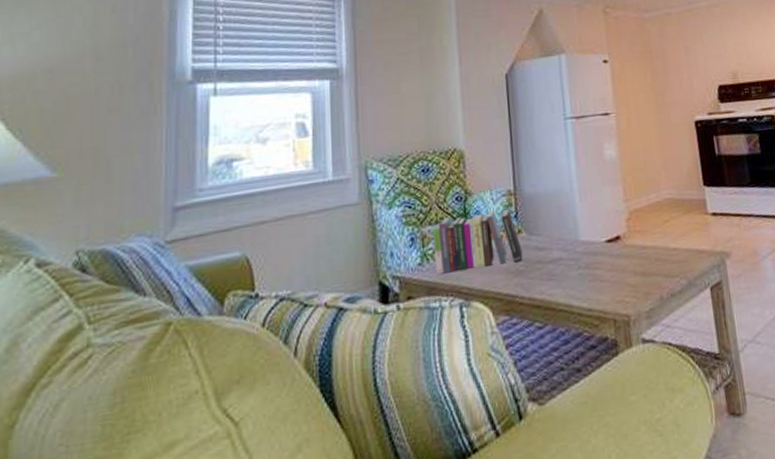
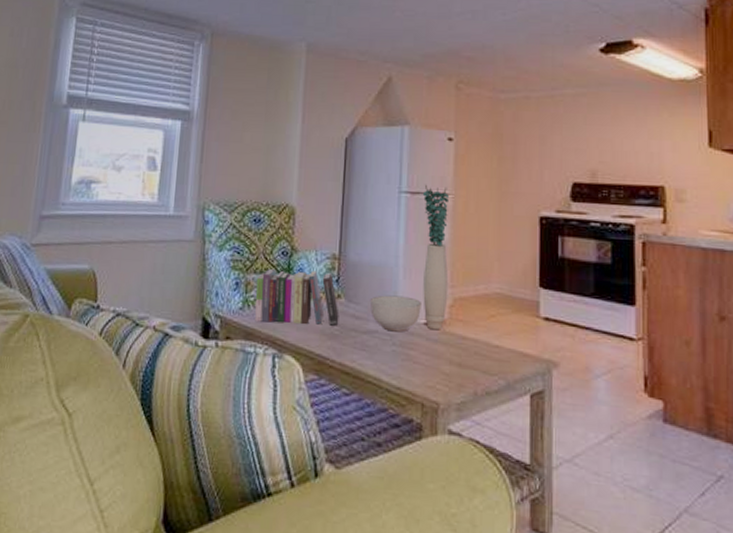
bowl: none [550,218,601,256] -> present [369,295,421,332]
vase: none [586,107,625,246] -> present [422,184,449,331]

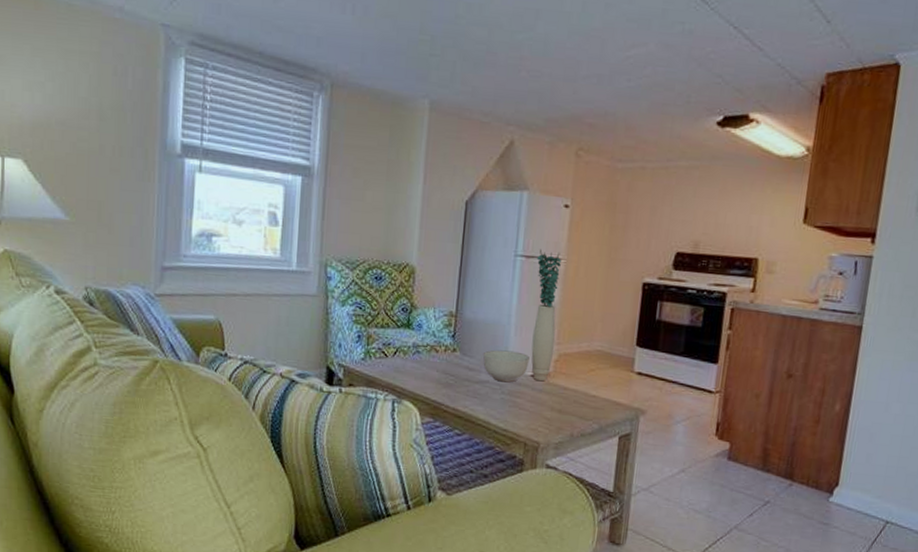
books: present [255,269,339,326] -> none [376,324,454,376]

